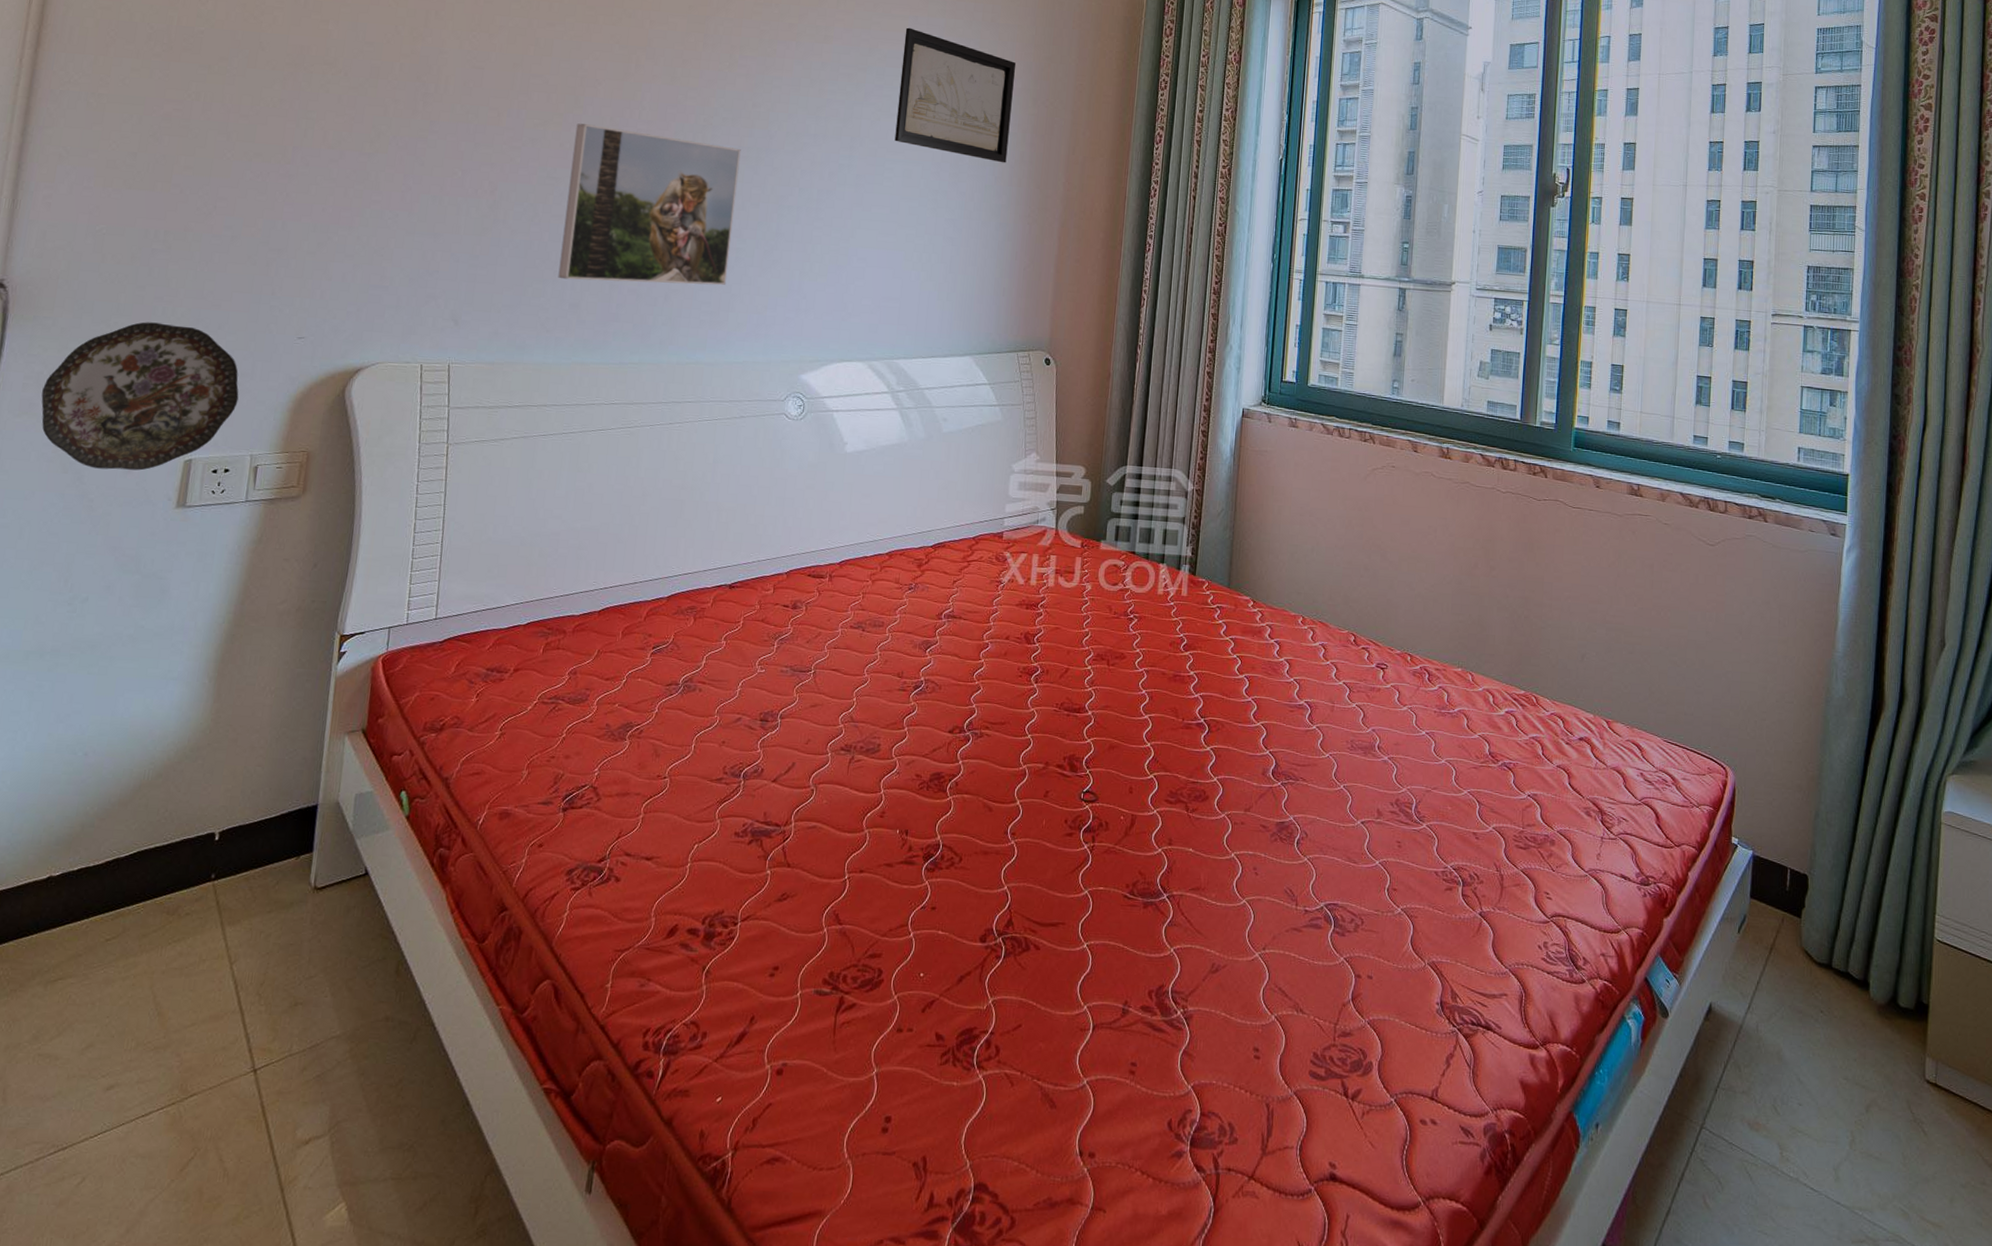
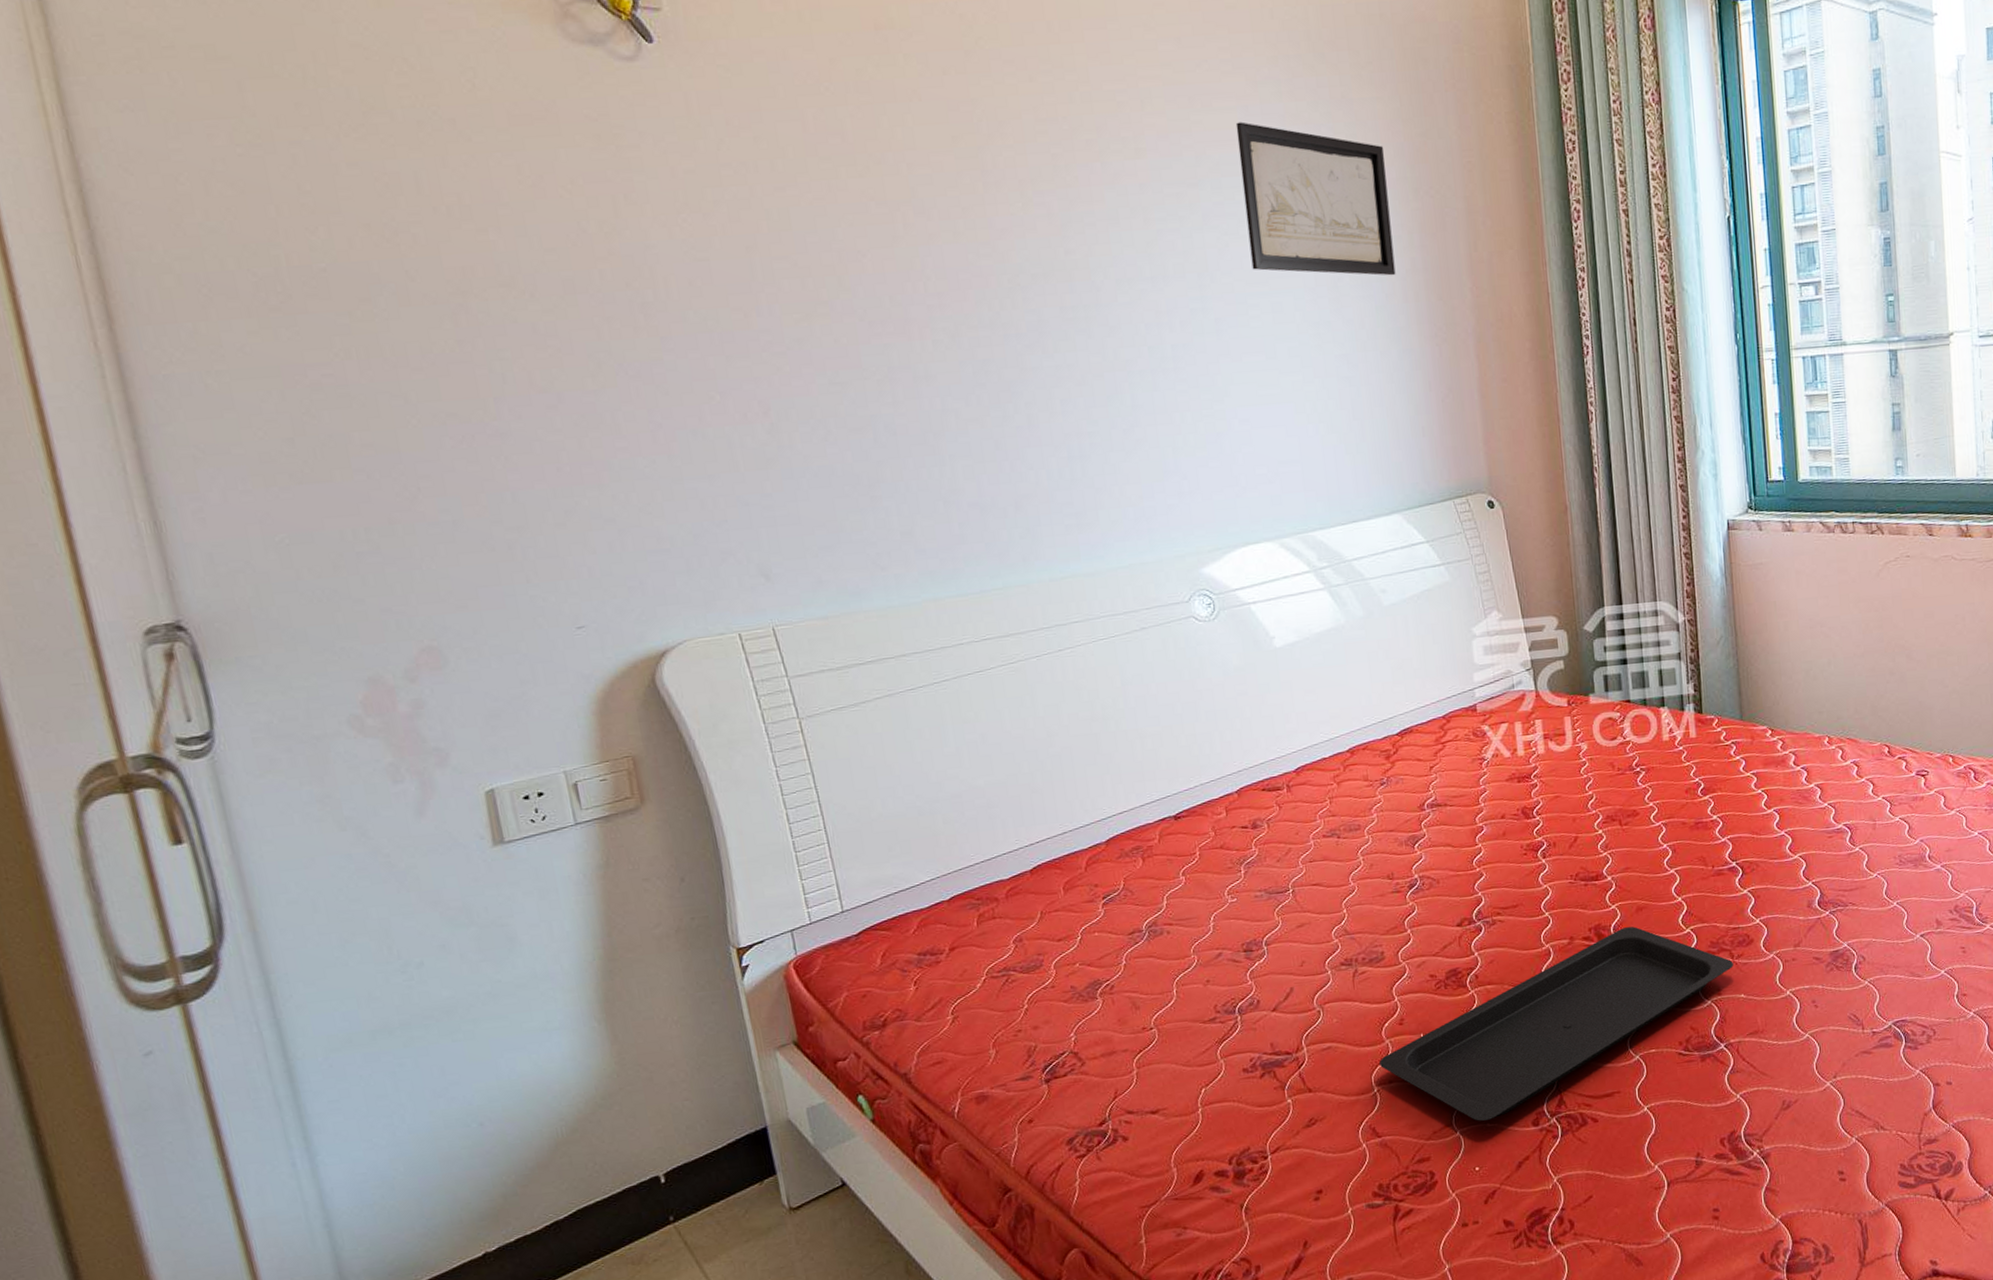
decorative plate: present [41,322,239,471] -> none [278,637,528,820]
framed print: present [558,123,741,286] -> none [848,309,1086,505]
serving tray: none [854,762,1187,928] -> present [1378,926,1733,1121]

